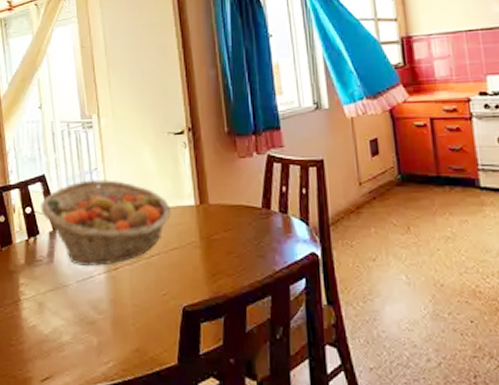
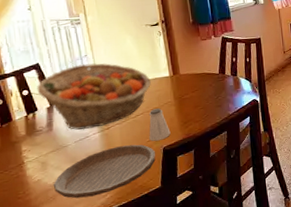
plate: none [49,296,172,361] -> present [53,144,156,199]
saltshaker: none [165,249,194,296] -> present [149,108,171,141]

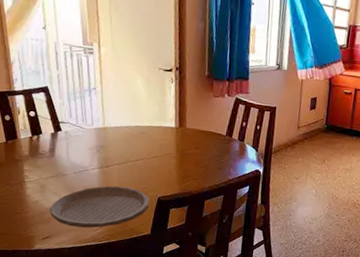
fruit basket: present [37,62,151,130] -> none [44,96,156,163]
saltshaker: present [149,108,171,141] -> none [146,157,168,190]

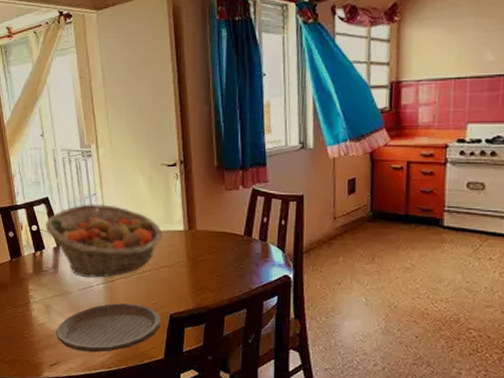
fruit basket: none [44,96,156,163] -> present [45,203,162,278]

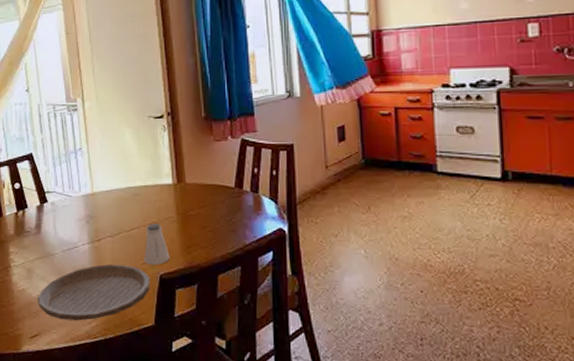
fruit basket: present [45,203,162,278] -> none [29,158,150,238]
saltshaker: none [155,267,180,305] -> present [144,223,170,265]

